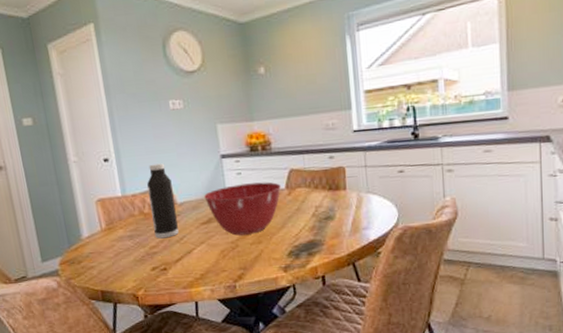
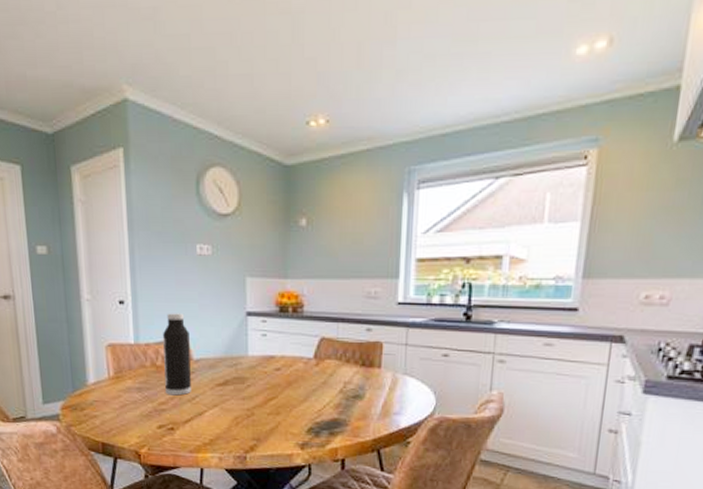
mixing bowl: present [204,182,281,236] -> none [223,347,309,404]

